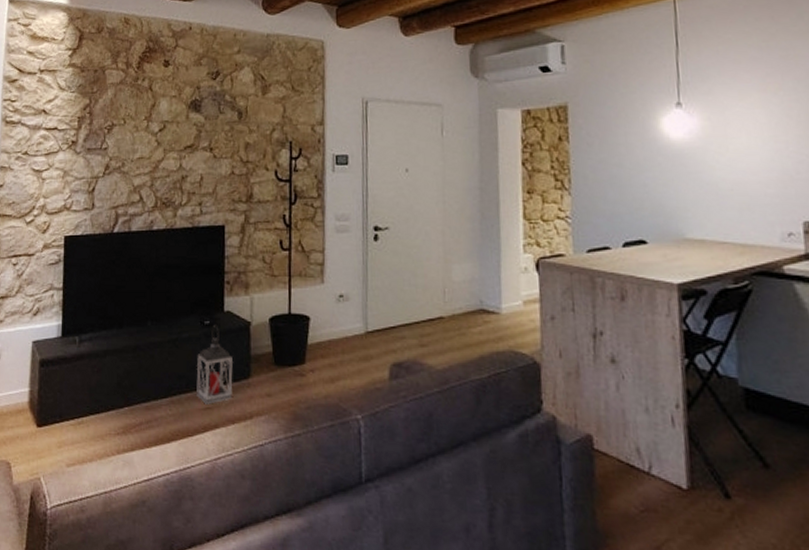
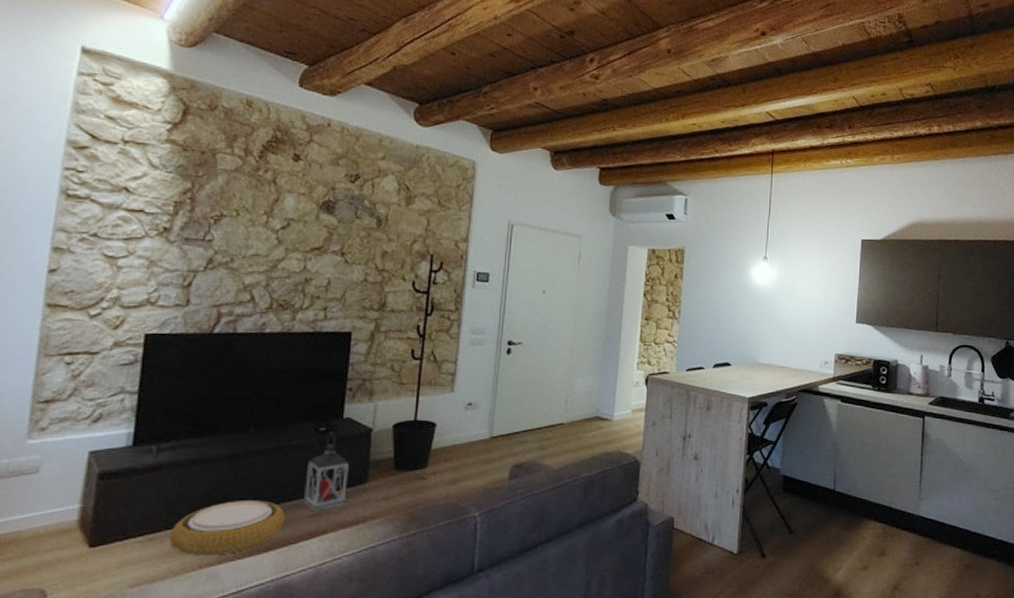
woven basket: none [93,390,182,443] -> present [169,500,286,557]

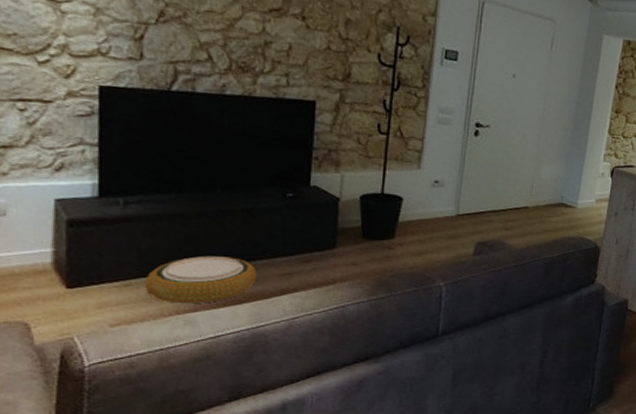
lantern: present [304,431,349,511] -> none [274,197,317,271]

